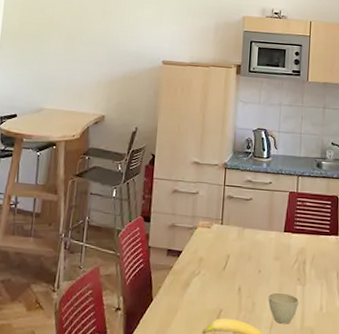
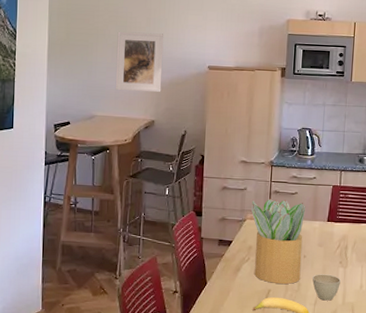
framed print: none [66,22,119,87] -> present [115,31,164,93]
potted plant: none [203,204,261,303] -> present [251,198,306,284]

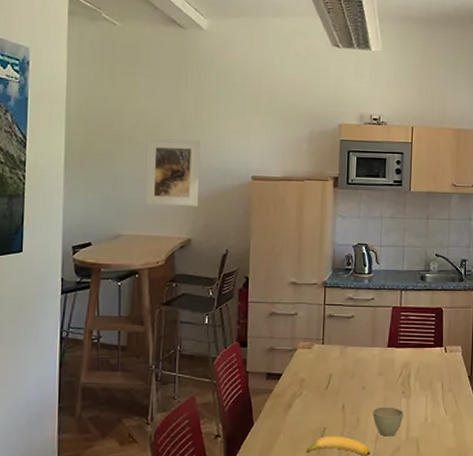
potted plant: present [251,198,306,284] -> none [303,323,364,420]

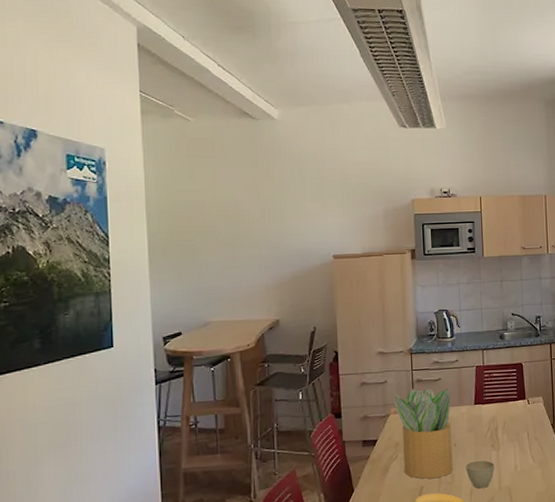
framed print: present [145,138,201,207] -> none [228,225,284,290]
potted plant: none [303,323,364,420] -> present [394,388,453,479]

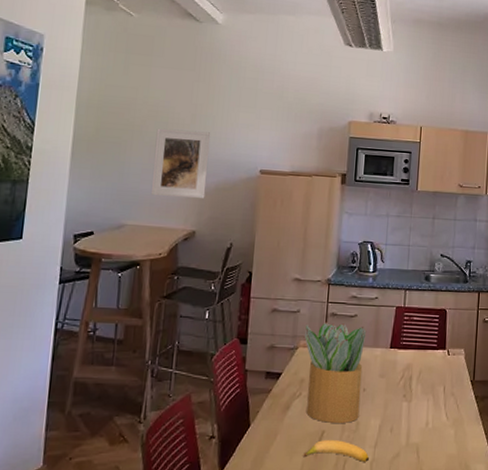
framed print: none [228,225,284,290] -> present [151,128,211,199]
cup: present [466,460,495,489] -> none [373,410,404,442]

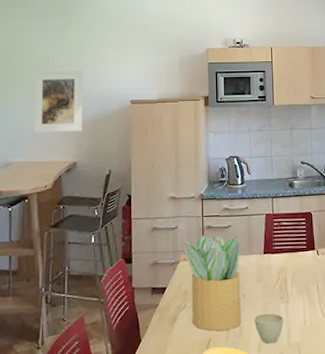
cup: none [373,410,404,442] -> present [254,312,283,344]

